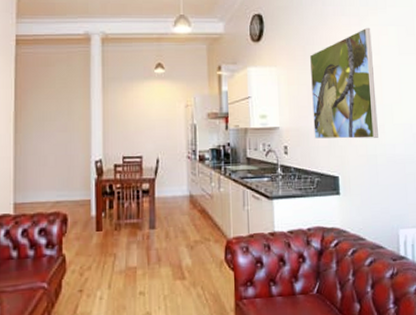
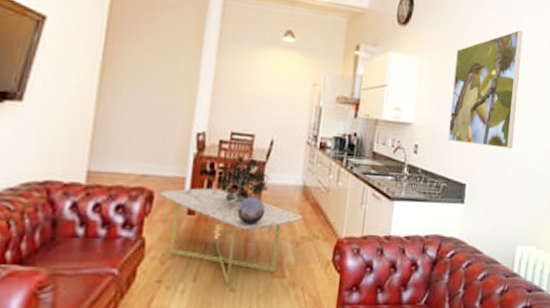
coffee table: none [72,205,193,291] -> present [160,187,302,287]
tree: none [117,175,160,217] -> present [217,155,270,203]
decorative sphere: none [137,209,160,234] -> present [237,196,266,224]

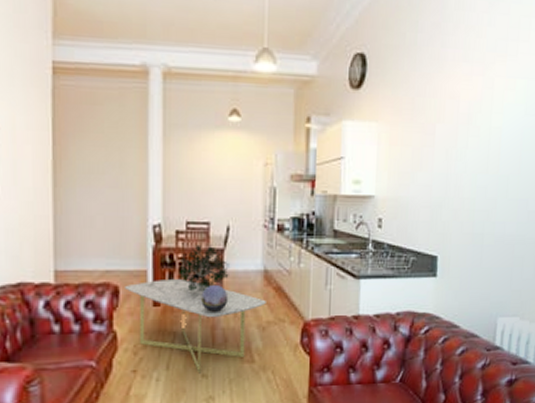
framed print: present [447,29,524,149] -> none [414,79,496,214]

